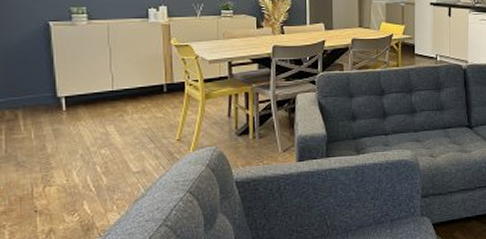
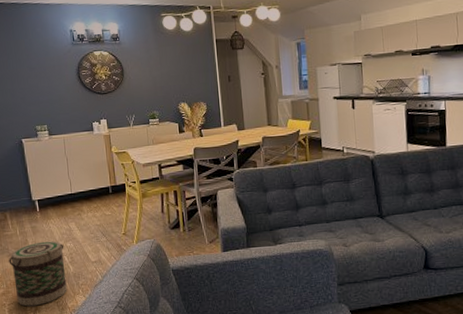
basket: none [16,146,97,228] -> present [9,241,67,307]

